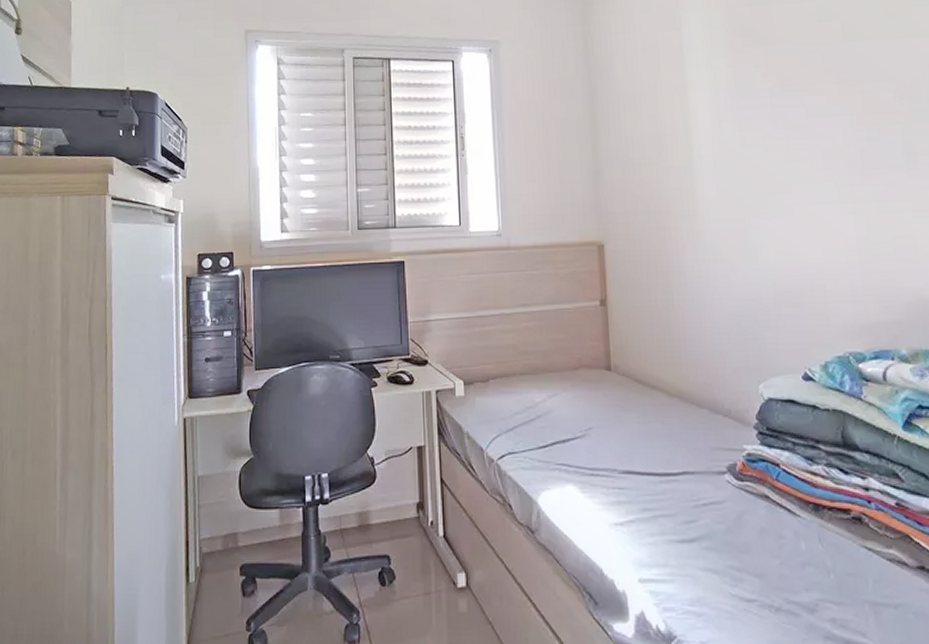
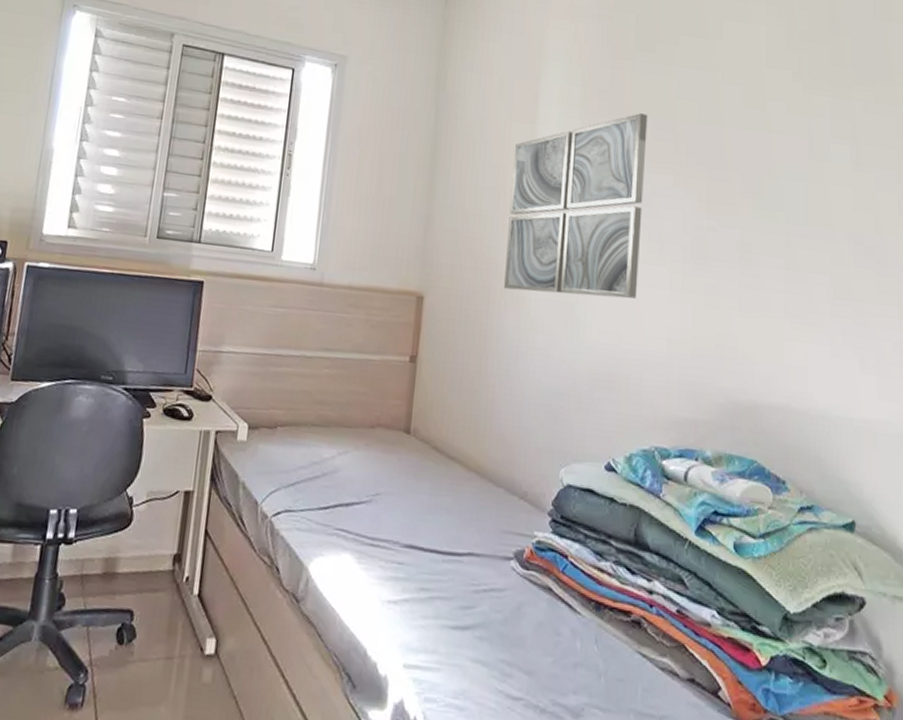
wall art: none [668,42,809,226] -> present [504,113,648,299]

